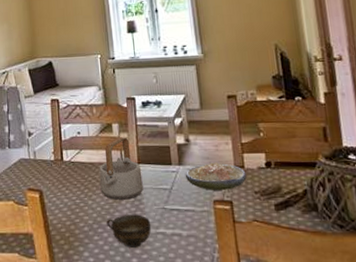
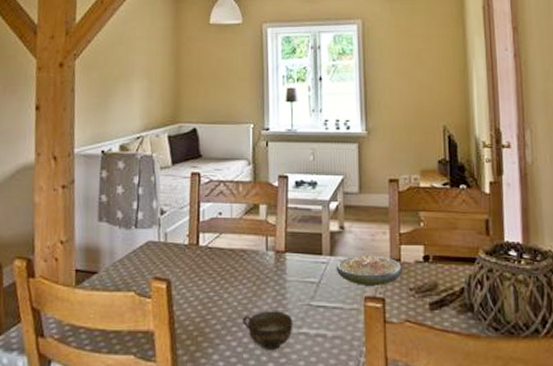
teapot: present [99,137,143,200] -> none [239,221,288,294]

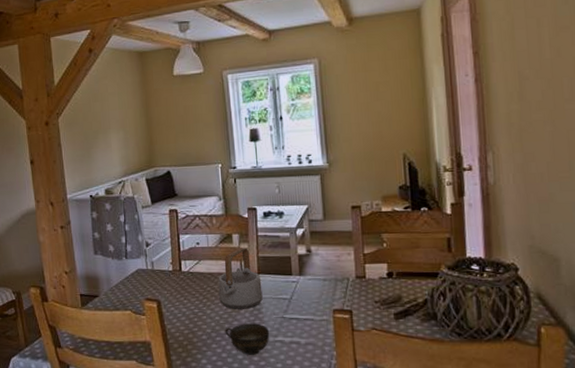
teapot: none [239,221,288,294] -> present [218,248,263,309]
soup: present [336,254,402,285] -> none [305,273,367,300]

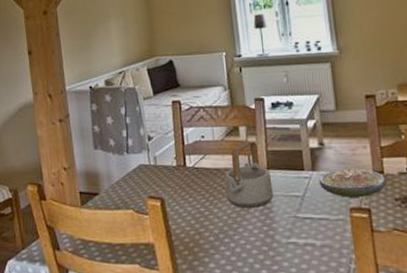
cup: present [225,323,270,355] -> none [233,223,282,258]
soup: none [305,273,367,300] -> present [318,167,386,197]

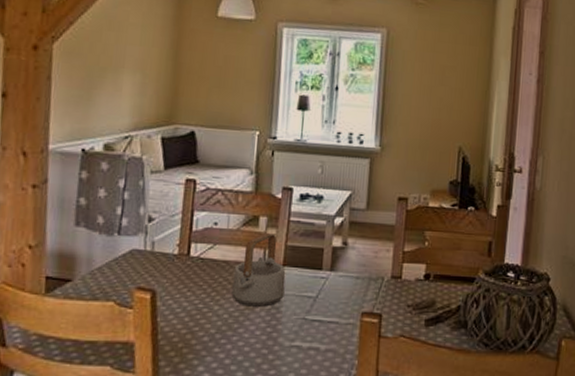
soup: present [318,167,386,197] -> none [335,270,402,302]

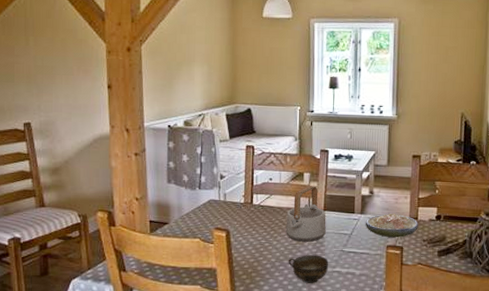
cup: none [232,324,286,362] -> present [288,255,329,283]
soup: none [335,270,402,302] -> present [365,213,418,237]

